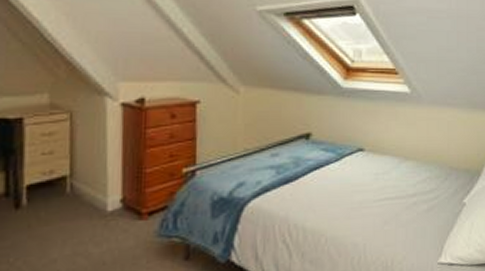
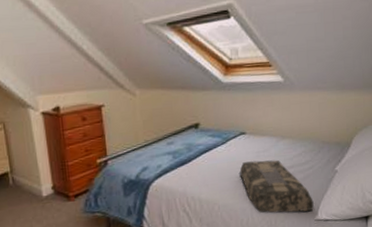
cushion: none [354,184,437,253] -> present [239,160,314,214]

